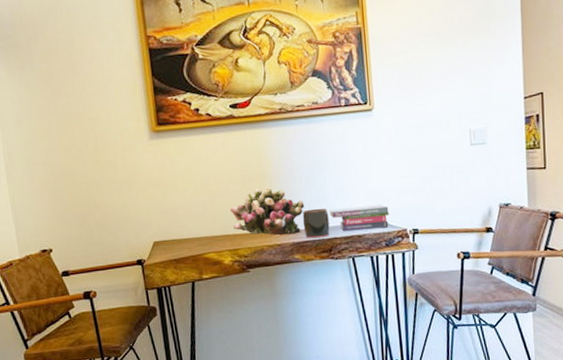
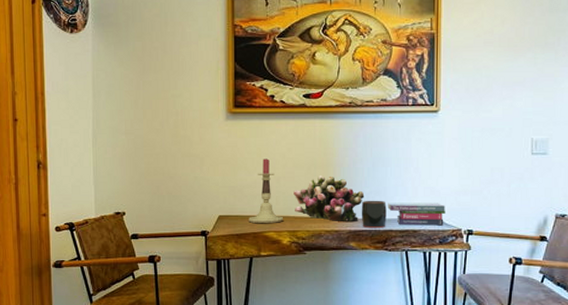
candlestick: none [186,176,222,246] -> present [249,158,283,224]

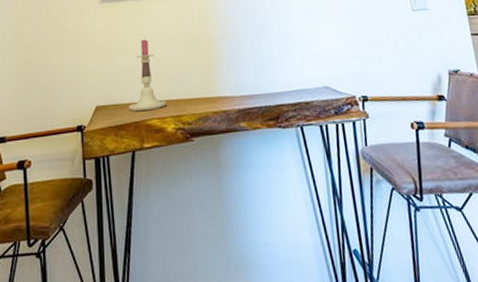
flower arrangement: present [294,175,365,223] -> none [175,51,251,101]
mug: present [361,200,386,229] -> none [248,73,277,105]
books: present [388,202,445,226] -> none [275,70,337,98]

